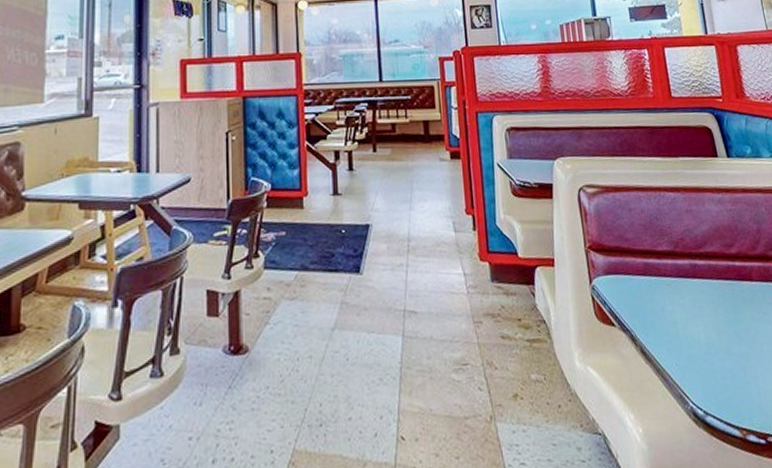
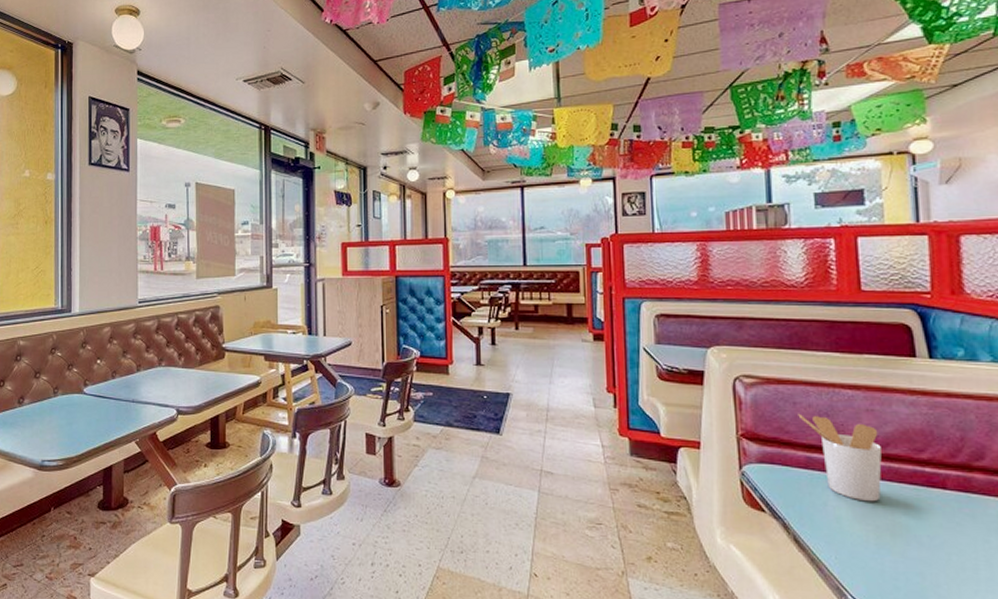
utensil holder: none [633,219,706,302] -> present [798,413,882,502]

